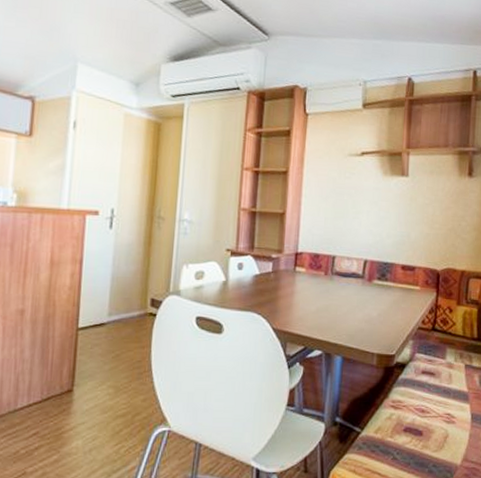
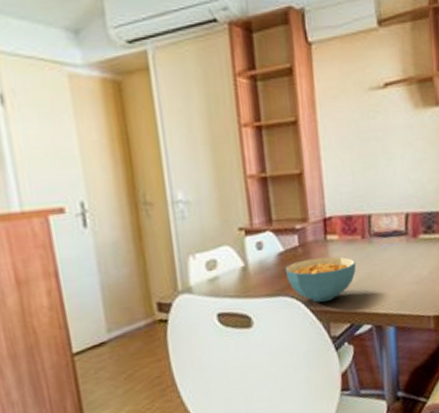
cereal bowl: none [257,284,317,324] -> present [284,256,357,303]

